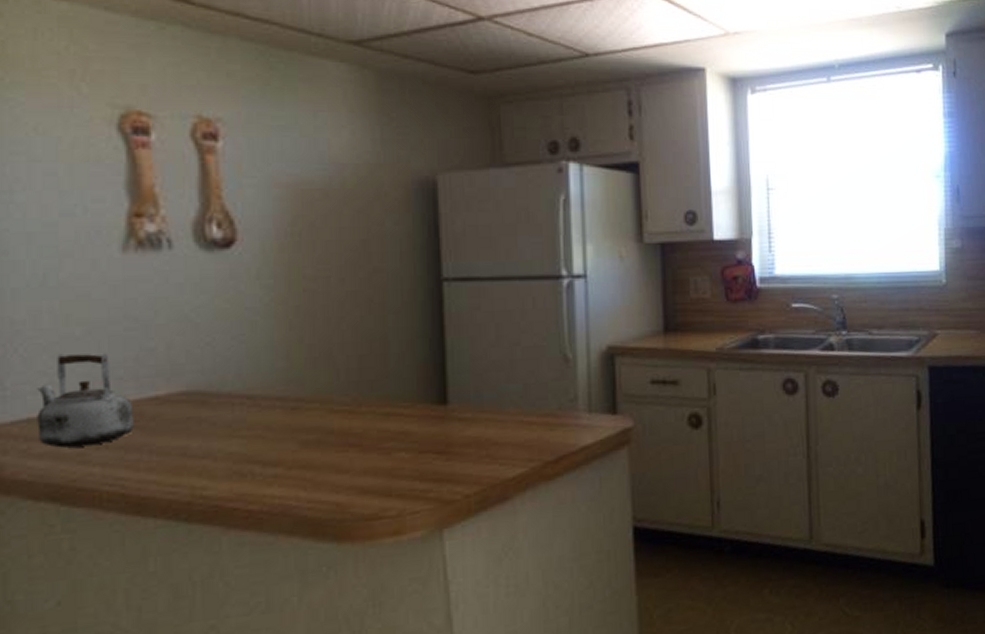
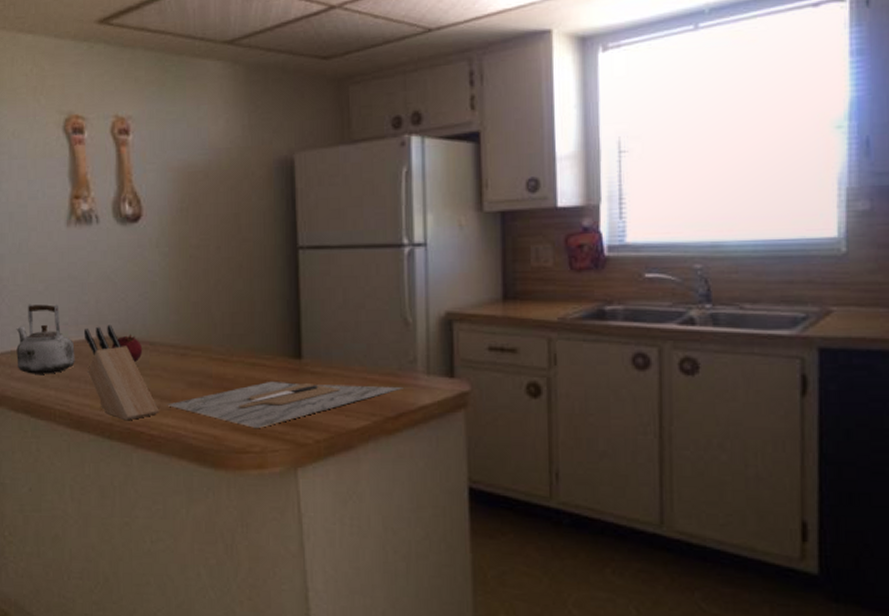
knife block: none [147,376,261,497] -> present [83,324,159,421]
fruit: none [190,386,237,423] -> present [111,334,143,363]
cutting board: none [272,427,564,489] -> present [167,381,403,428]

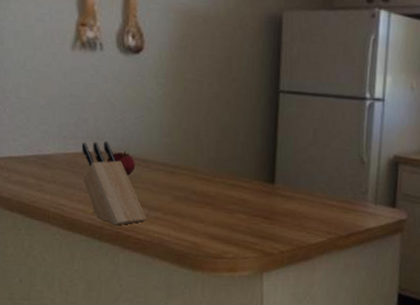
kettle: present [16,303,75,374] -> none [14,115,72,180]
cutting board: present [167,381,403,428] -> none [154,200,355,238]

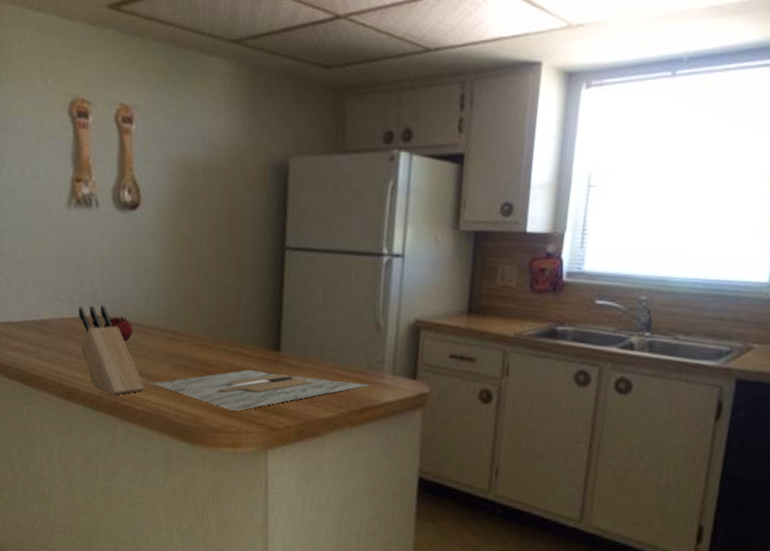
cutting board: none [154,200,355,238] -> present [153,369,370,411]

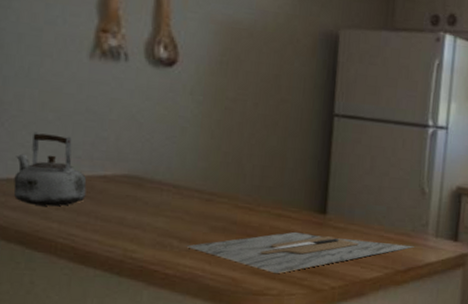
kettle: none [13,278,69,347] -> present [13,132,87,206]
knife block: present [78,305,145,395] -> none [98,163,177,259]
fruit: present [103,315,133,343] -> none [129,175,165,204]

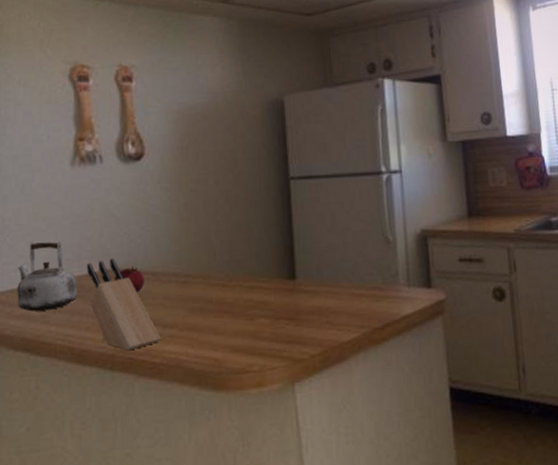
knife block: none [98,163,177,259] -> present [86,258,161,351]
fruit: none [129,175,165,204] -> present [114,265,145,294]
cutting board: present [186,231,414,273] -> none [169,299,388,348]

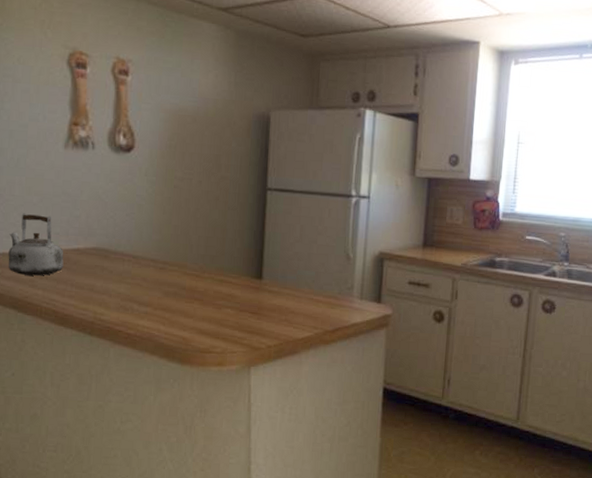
knife block: present [86,258,161,351] -> none [73,237,137,321]
fruit: present [114,265,145,294] -> none [98,247,126,272]

